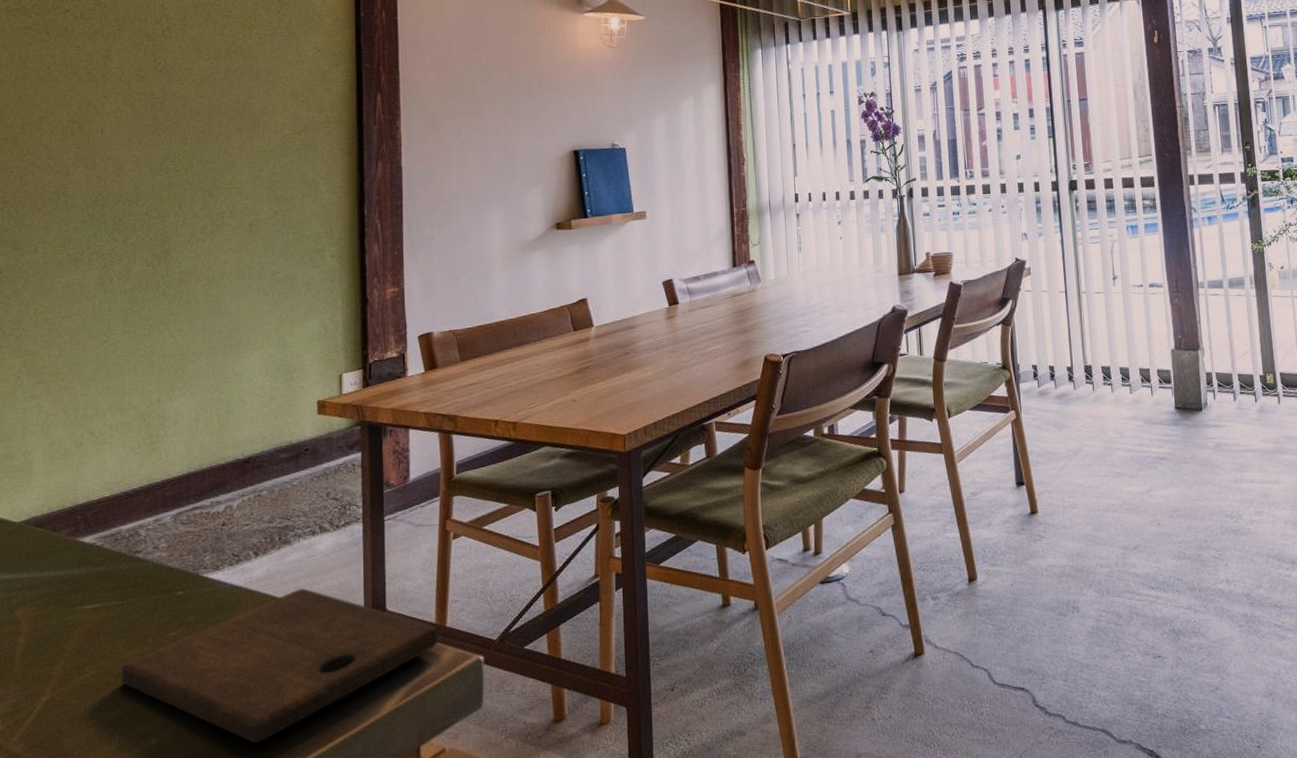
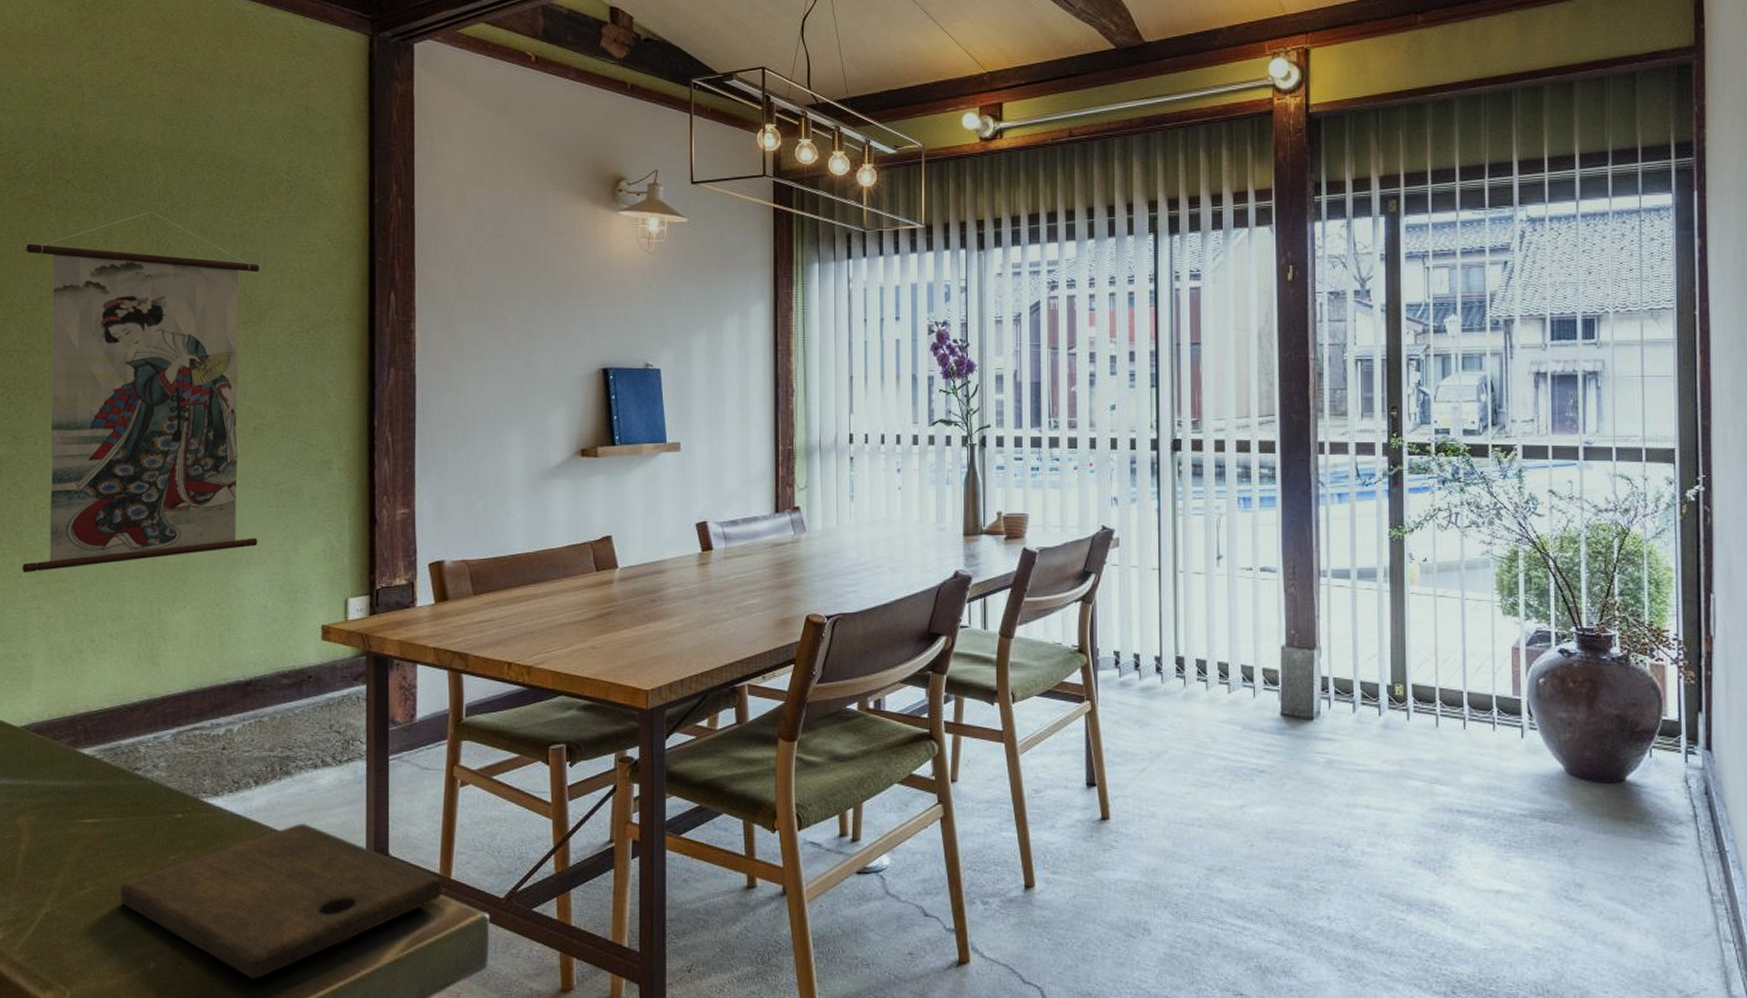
wall scroll: none [22,34,255,374] -> present [22,211,260,572]

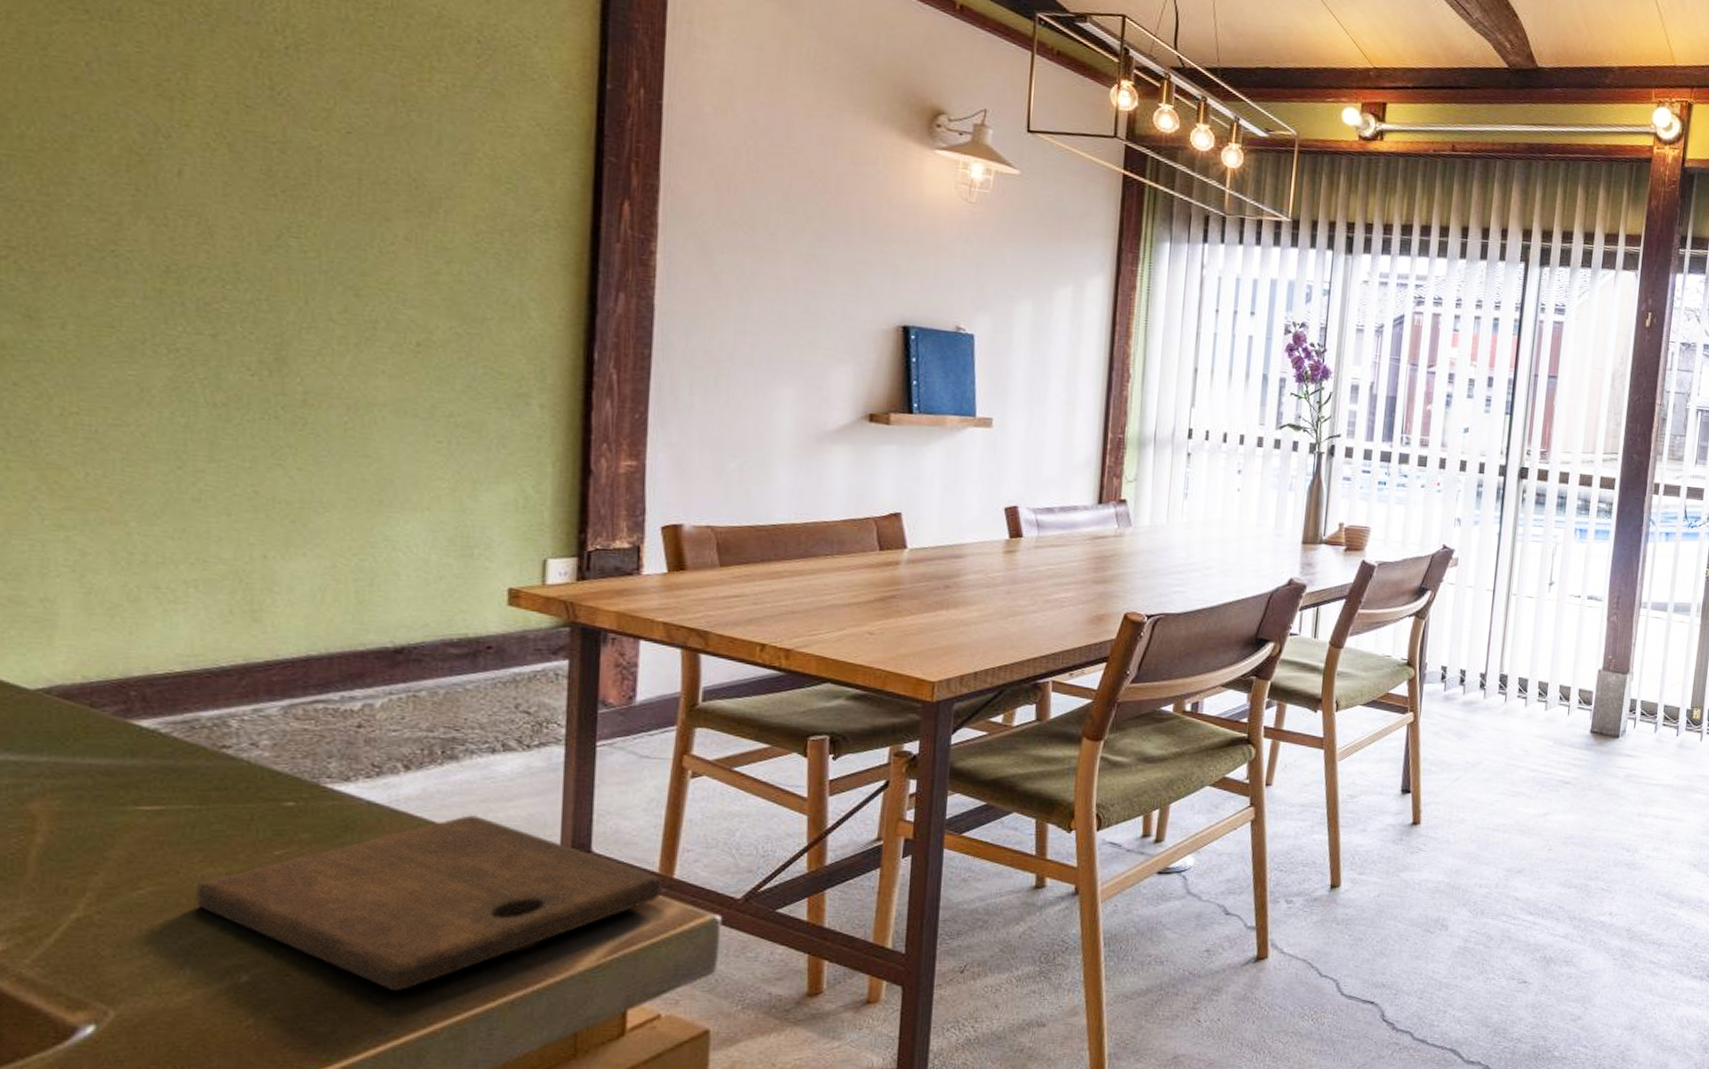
wall scroll: present [22,211,260,572] -> none [39,45,433,495]

